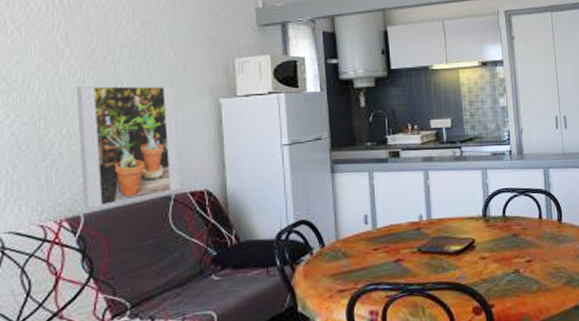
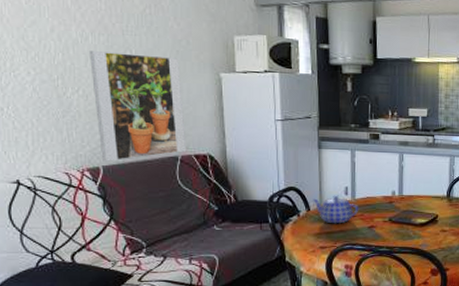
teapot: none [327,225,382,261] -> present [313,195,359,224]

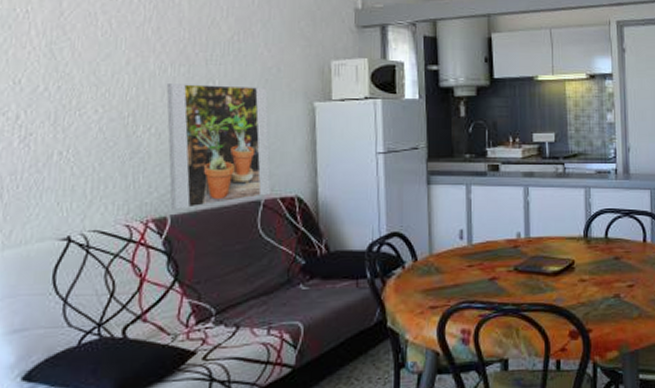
teapot: present [313,195,359,224] -> none [421,240,477,277]

